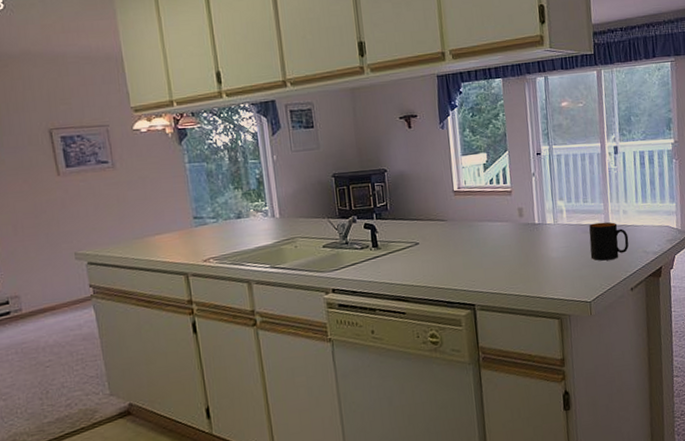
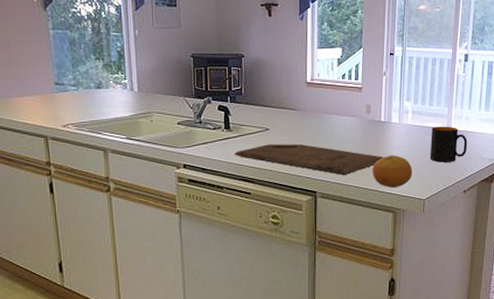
cutting board: none [384,255,542,285] -> present [234,143,384,176]
fruit: none [531,257,575,293] -> present [372,154,413,188]

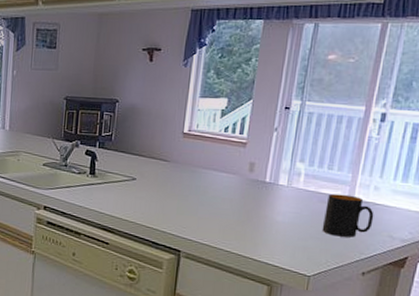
cutting board: present [234,143,384,176] -> none [96,194,264,238]
fruit: present [372,154,413,188] -> none [248,220,299,258]

